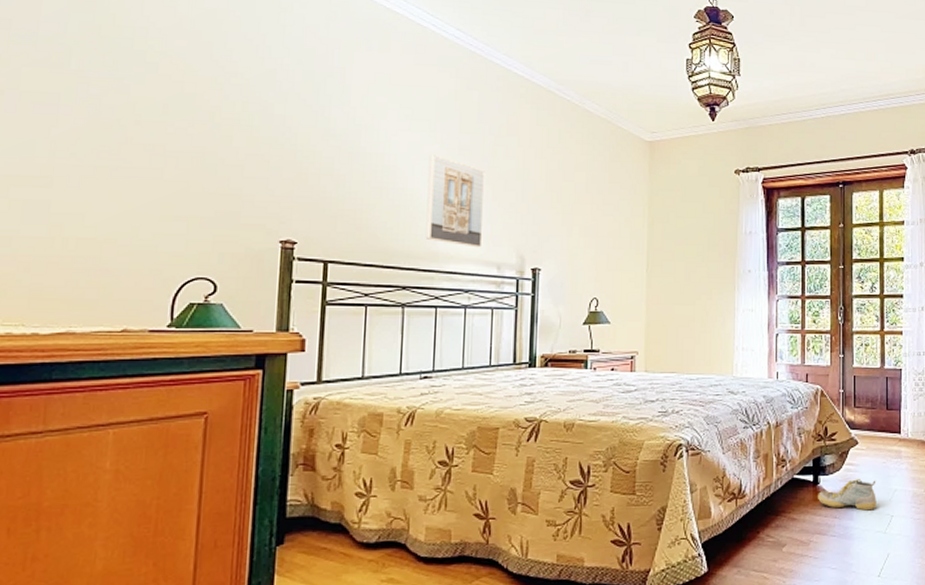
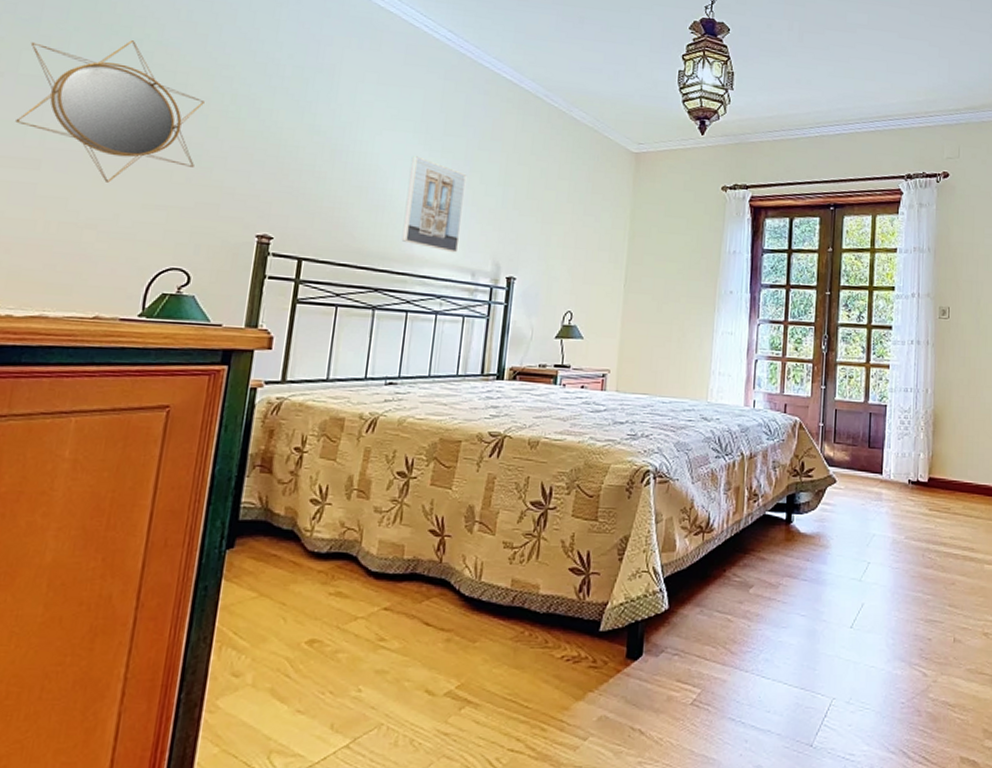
home mirror: none [22,52,215,196] -> present [15,40,205,183]
shoe: present [818,479,877,511] -> none [790,520,854,555]

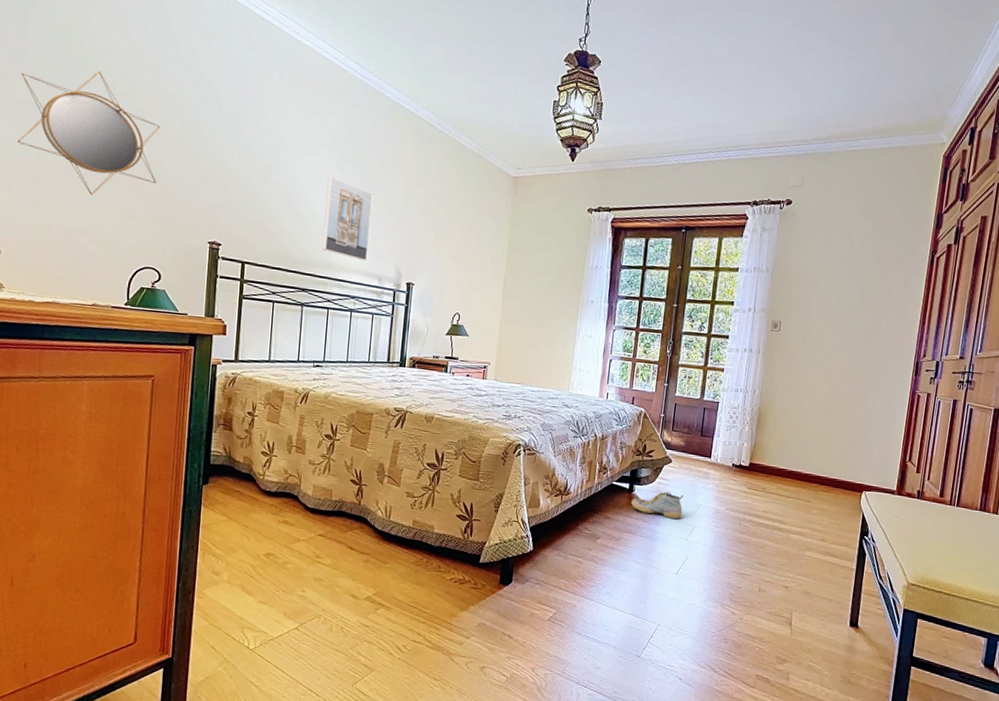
shoe: none [790,520,854,555] -> present [631,491,684,520]

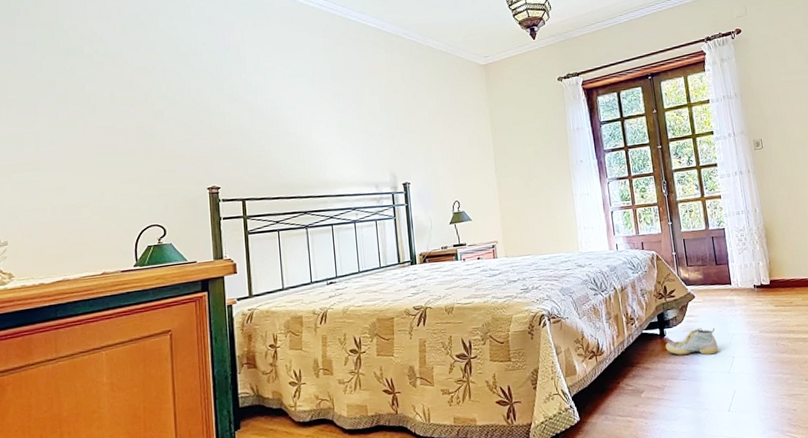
home mirror: present [17,71,160,195] -> none [13,57,151,170]
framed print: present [322,176,373,261] -> none [311,102,362,173]

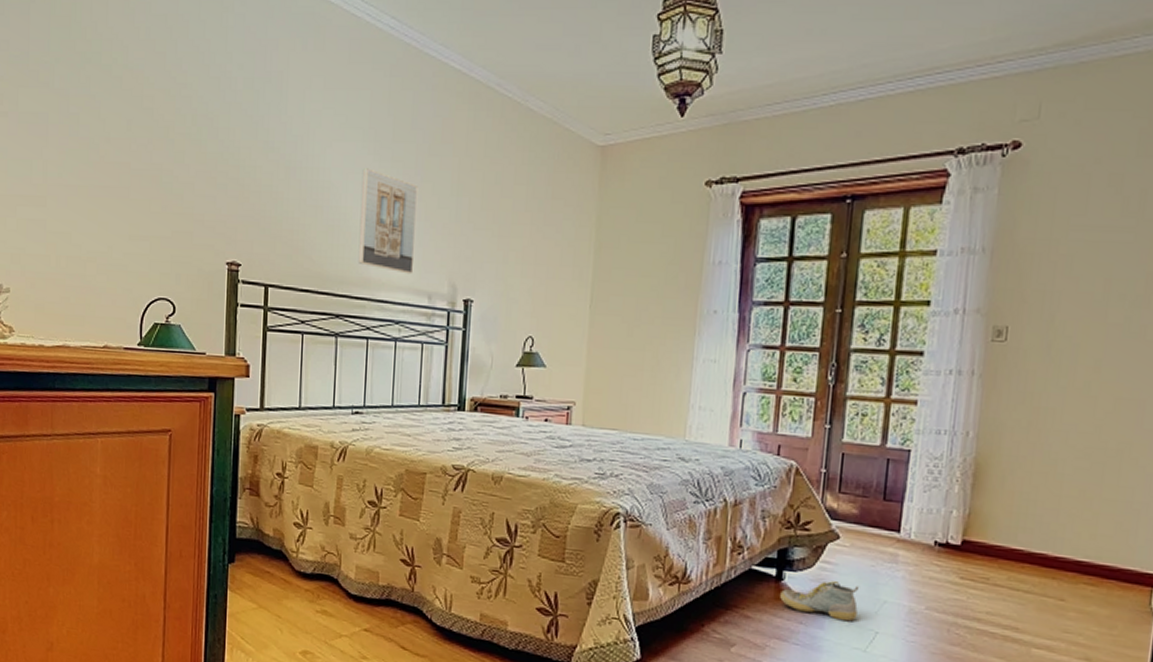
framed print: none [311,102,362,173] -> present [358,168,418,274]

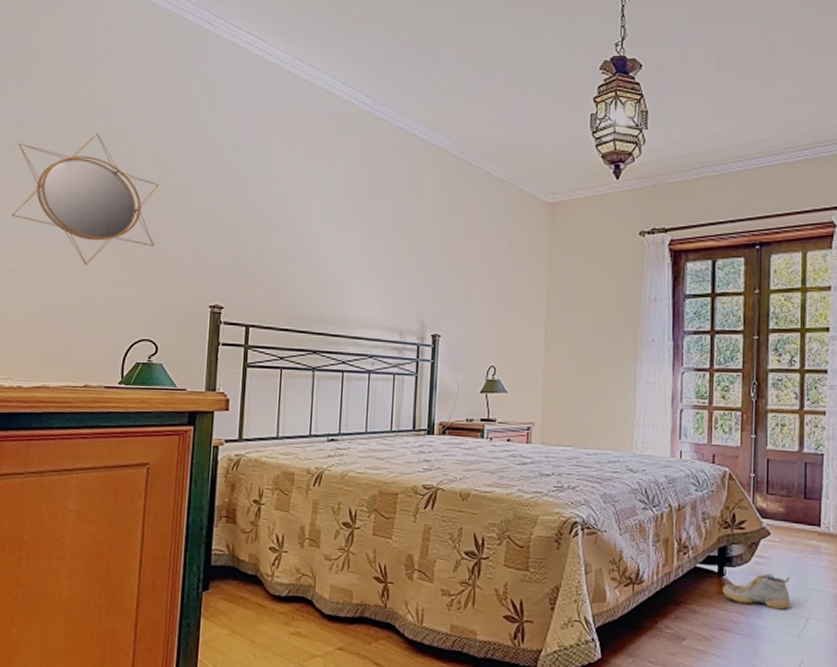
home mirror: none [22,67,169,216] -> present [12,134,159,265]
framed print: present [358,168,418,274] -> none [334,222,390,314]

